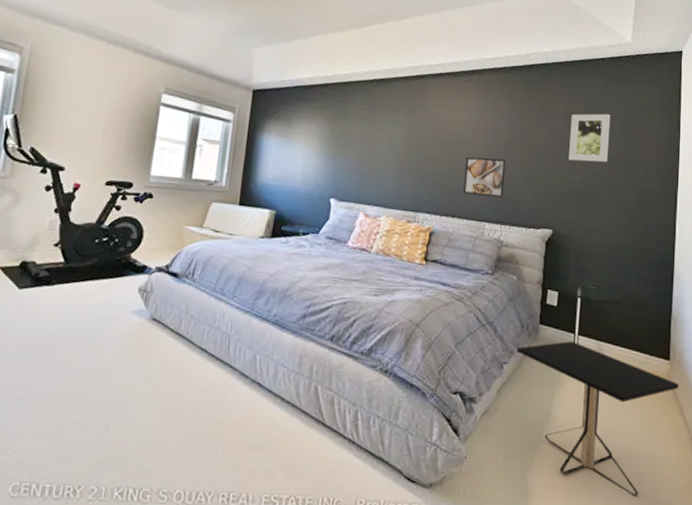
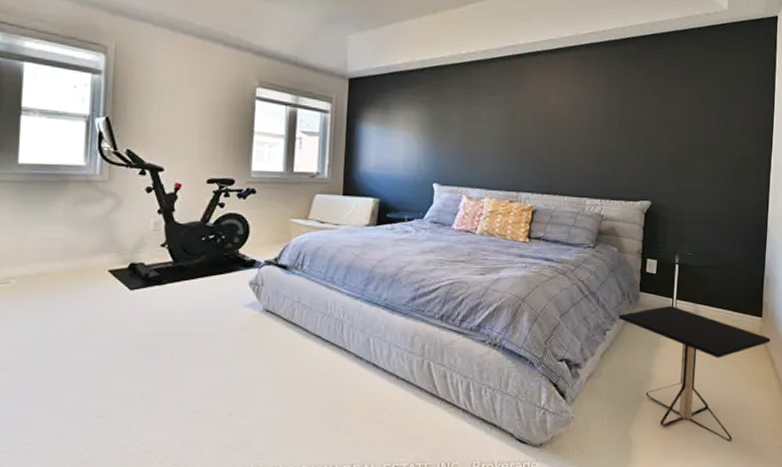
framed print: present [463,156,506,198] -> none [563,134,605,173]
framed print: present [569,113,611,163] -> none [666,84,707,133]

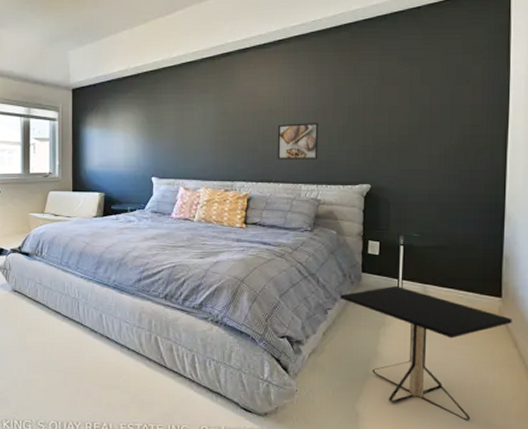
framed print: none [563,134,605,173] -> present [277,123,319,160]

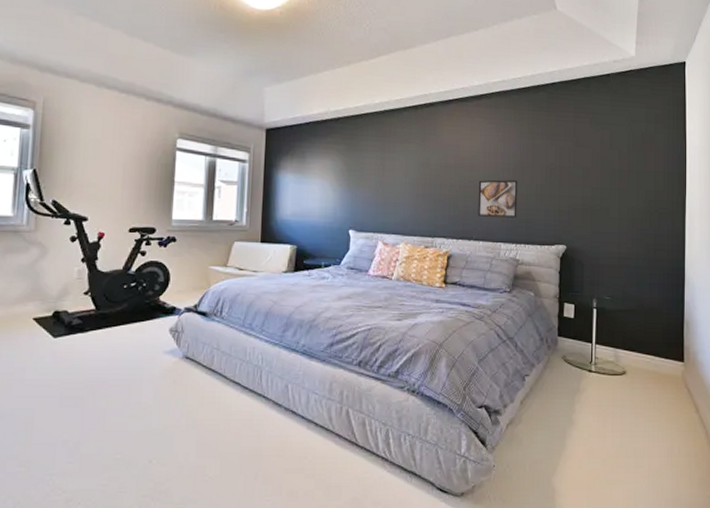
side table: present [340,285,512,421] -> none [537,350,693,491]

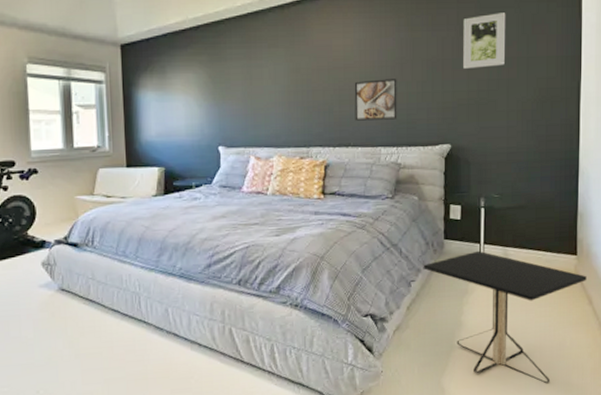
side table: none [537,350,693,491] -> present [423,250,587,384]
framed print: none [579,129,618,177] -> present [463,12,506,69]

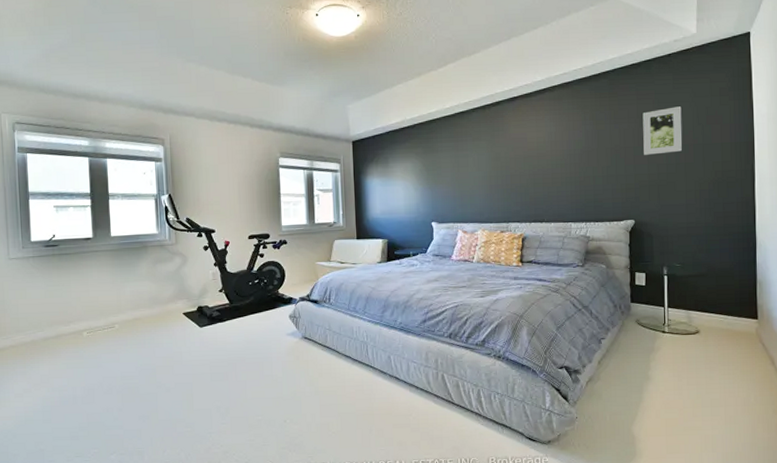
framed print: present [354,79,397,121] -> none [547,165,586,200]
side table: present [423,250,587,384] -> none [612,313,768,436]

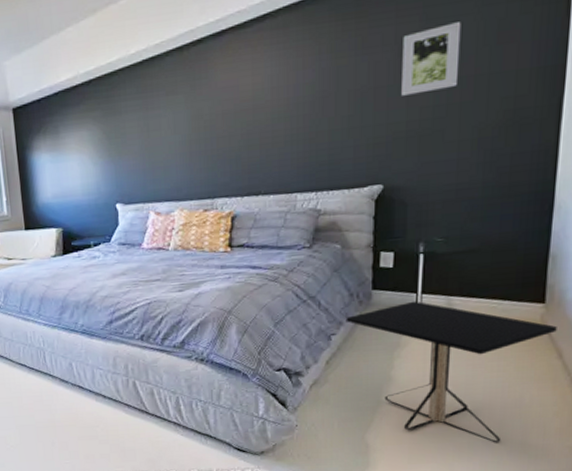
side table: none [612,313,768,436] -> present [345,301,557,443]

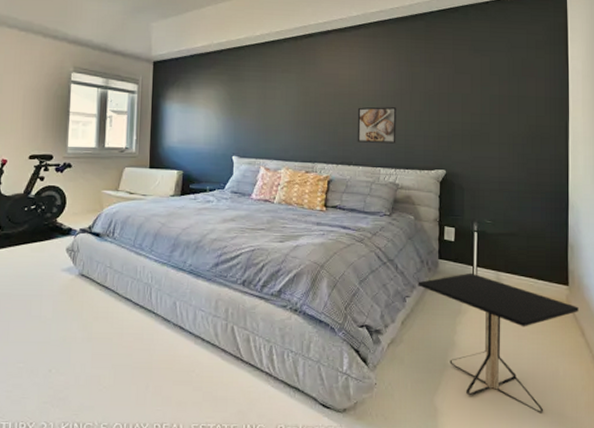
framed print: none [265,115,317,167] -> present [357,107,397,144]
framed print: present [401,22,461,96] -> none [458,55,498,103]

